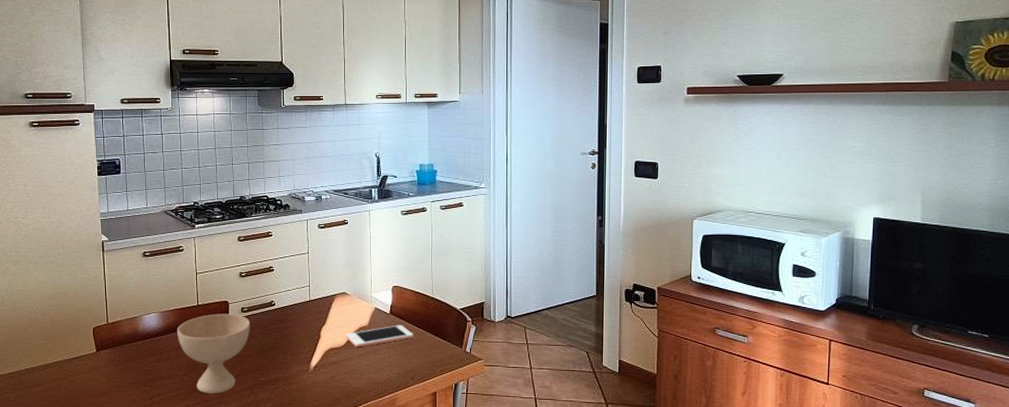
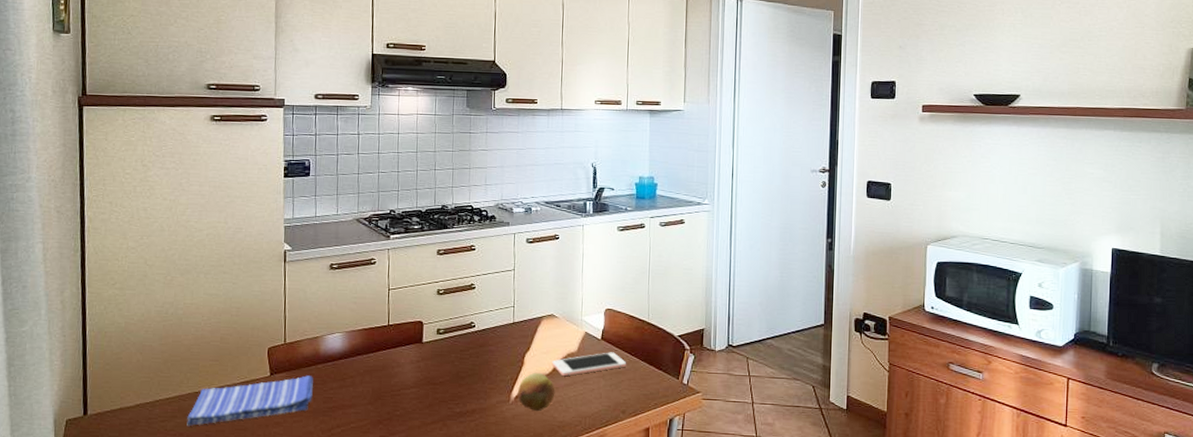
dish towel: none [27,351,134,398] -> present [187,375,313,427]
bowl: present [177,313,251,394] -> none [363,335,447,426]
fruit: none [316,344,350,380] -> present [518,372,555,412]

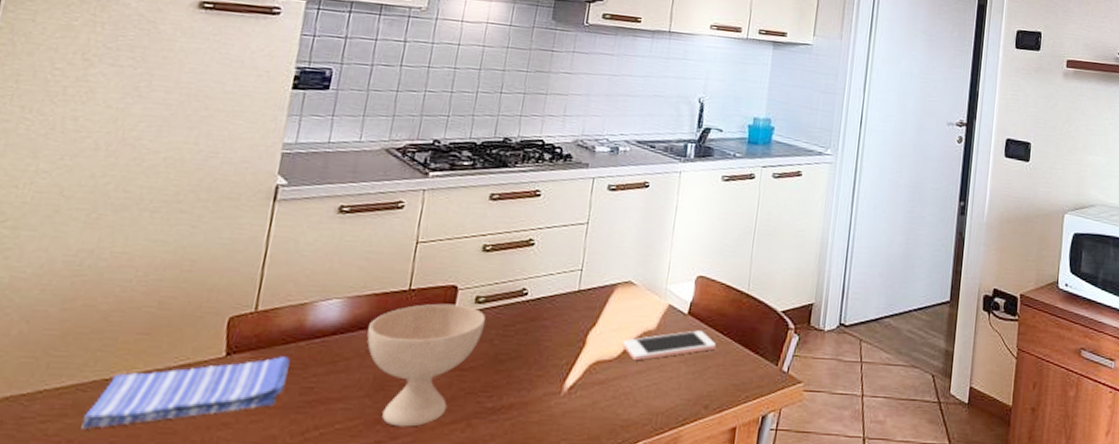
bowl: none [363,335,447,426] -> present [367,303,486,427]
fruit: present [518,372,555,412] -> none [572,355,623,407]

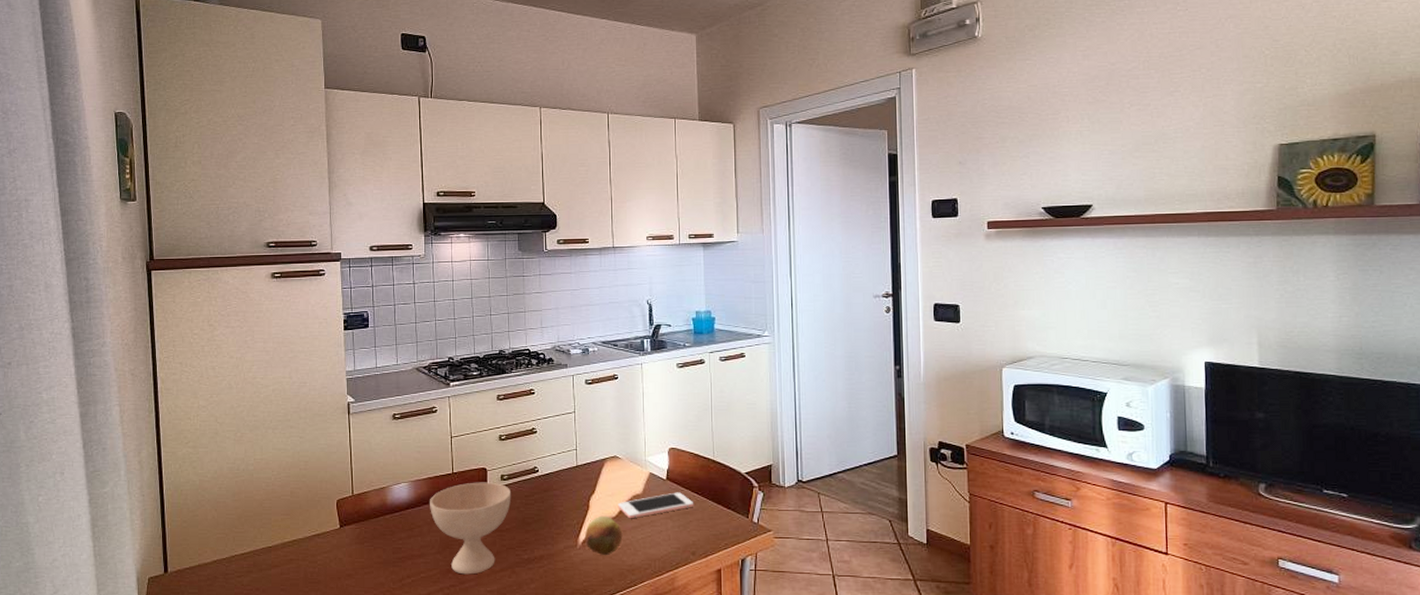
dish towel: present [81,356,290,430] -> none [262,526,382,581]
fruit: none [572,355,623,407] -> present [585,515,623,556]

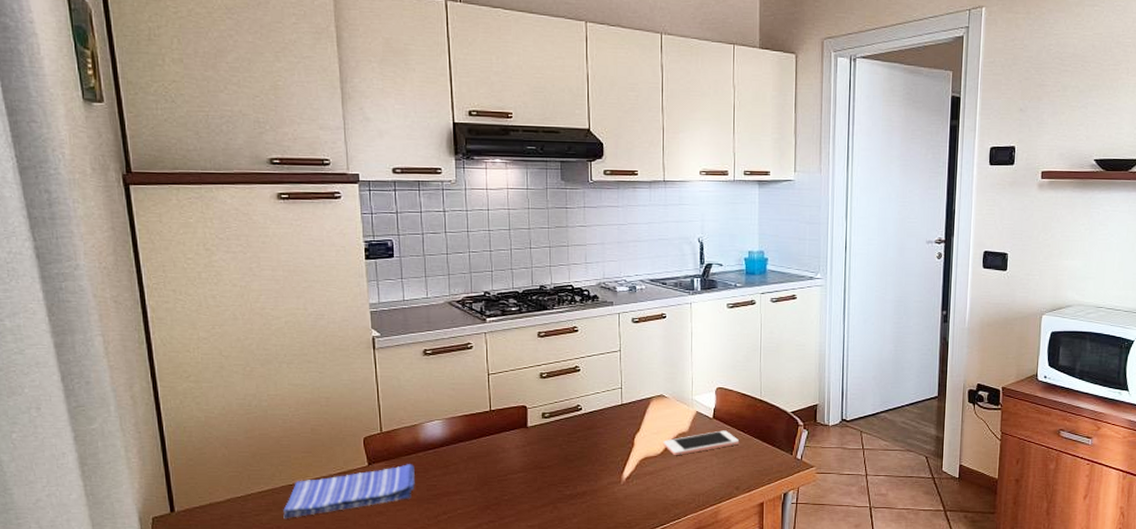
dish towel: none [262,526,382,581] -> present [283,464,415,520]
bowl: present [430,482,512,575] -> none [466,420,553,511]
fruit: present [585,515,623,556] -> none [629,452,667,491]

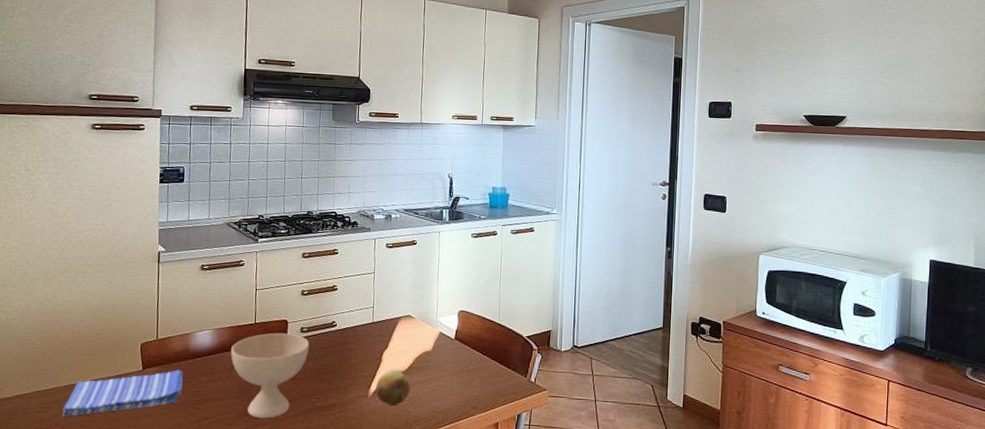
bowl: none [466,420,553,511] -> present [231,333,310,419]
fruit: none [629,452,667,491] -> present [375,369,411,407]
cell phone: present [663,430,740,456] -> none [408,351,479,374]

